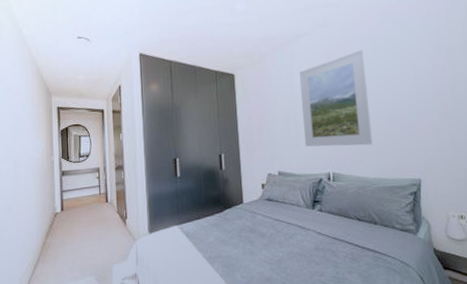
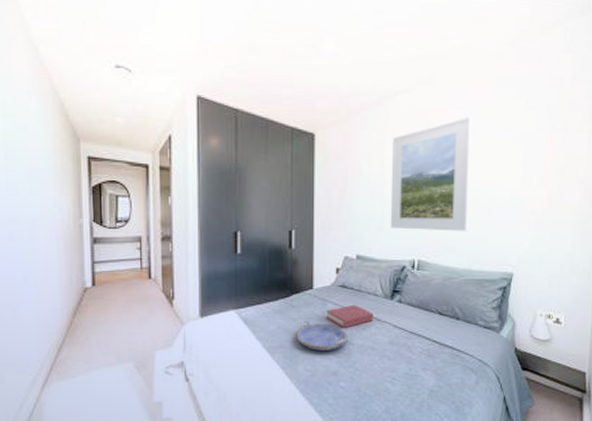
serving tray: none [230,231,277,259] -> present [295,320,347,351]
hardback book: none [256,215,298,237] -> present [326,304,373,328]

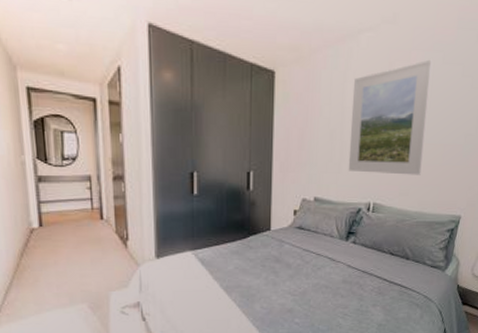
serving tray: present [295,320,347,351] -> none [252,261,303,290]
hardback book: present [326,304,373,328] -> none [283,245,329,268]

